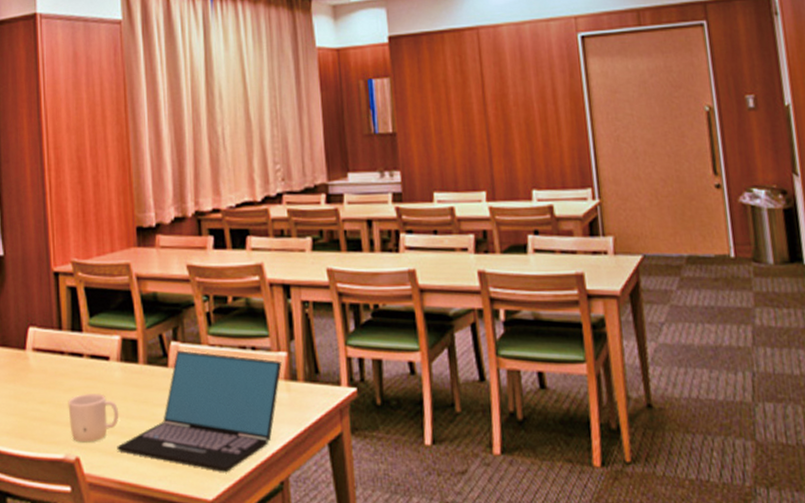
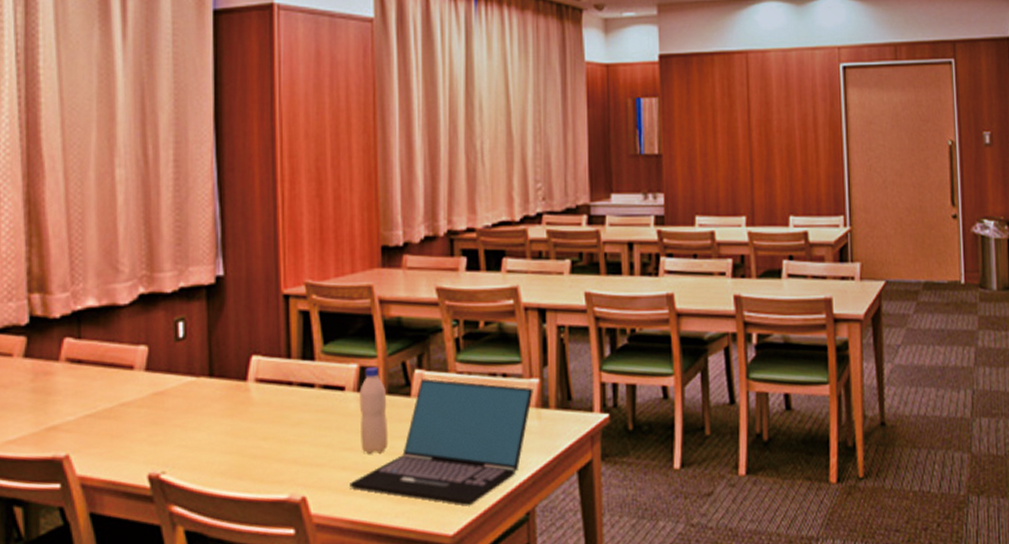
mug: present [68,393,118,443] -> none [295,427,352,481]
water bottle: none [122,338,150,421] -> present [359,366,389,455]

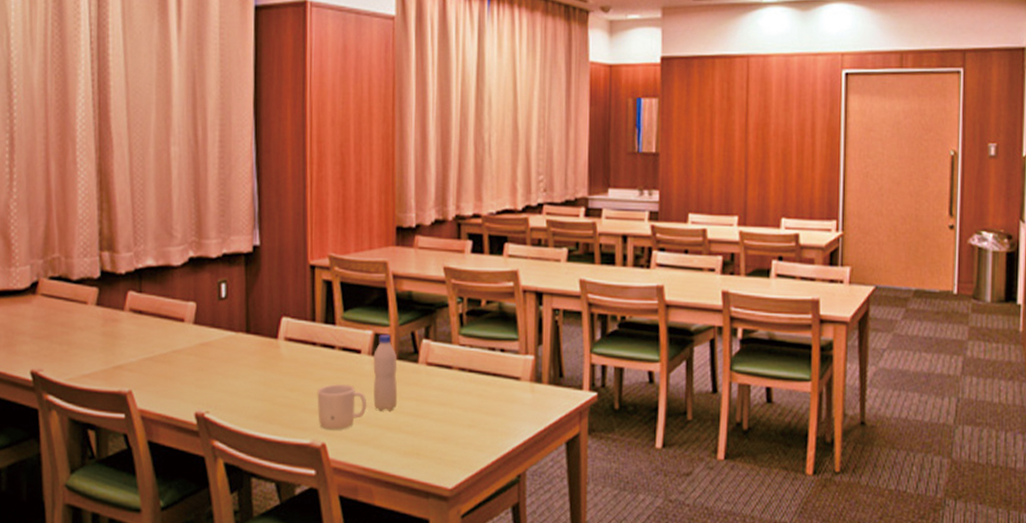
mug: none [295,427,352,481] -> present [317,384,366,430]
laptop: present [349,379,533,505] -> none [363,348,528,463]

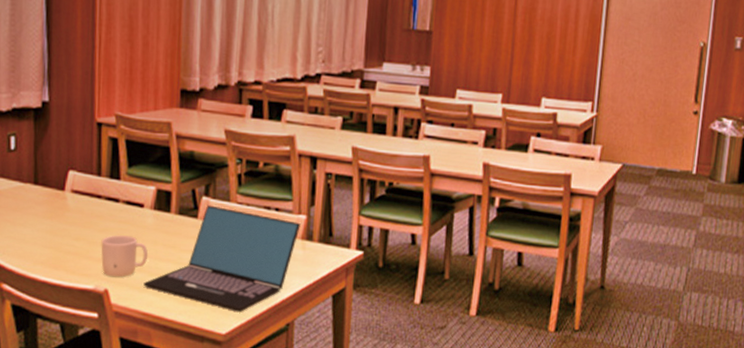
laptop: none [363,348,528,463] -> present [143,205,301,312]
water bottle: present [373,334,398,412] -> none [154,190,178,262]

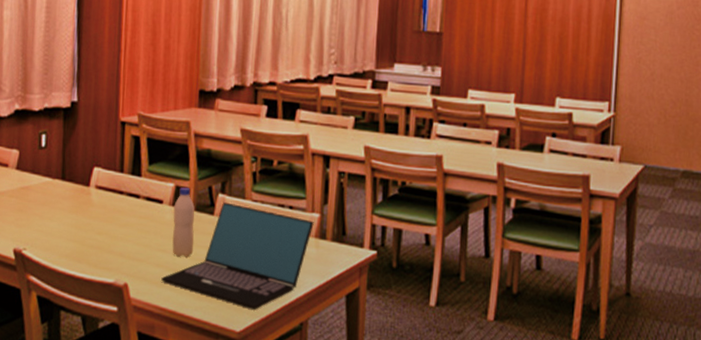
mug: present [101,235,148,278] -> none [122,230,166,272]
water bottle: none [154,190,178,262] -> present [172,186,195,258]

